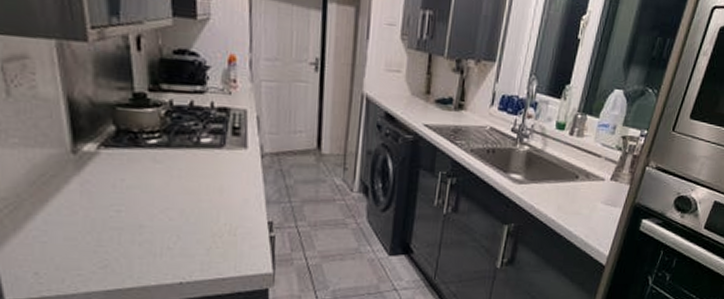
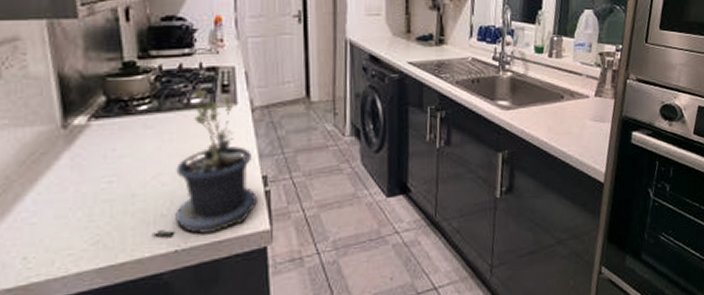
potted plant: none [157,128,263,271] -> present [151,89,259,237]

